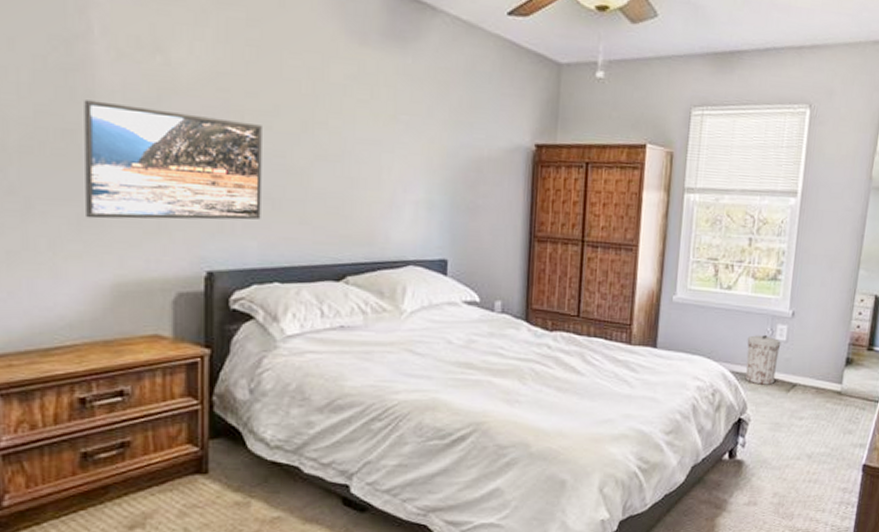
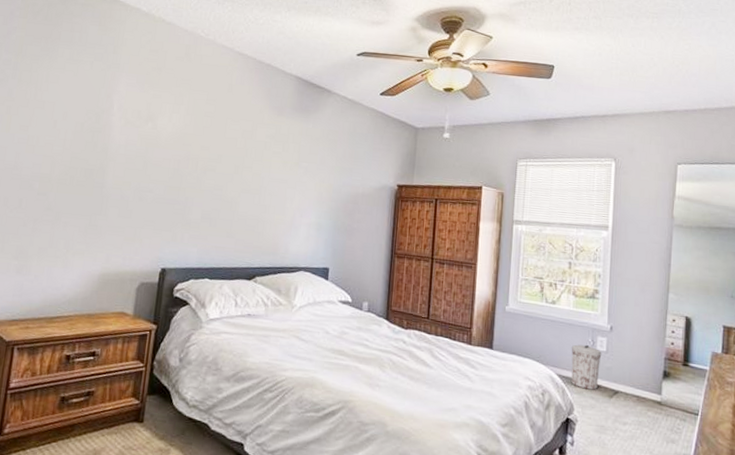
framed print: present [84,100,262,220] -> none [91,150,209,233]

